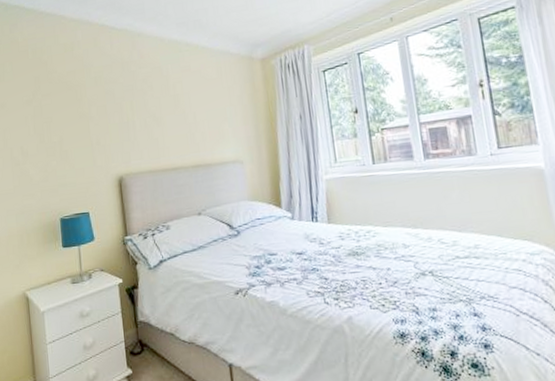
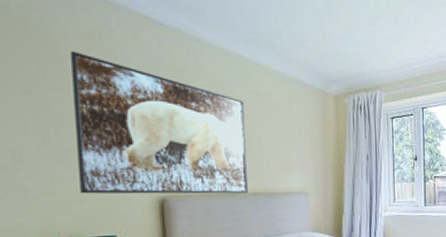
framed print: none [54,64,188,179] -> present [71,51,248,194]

